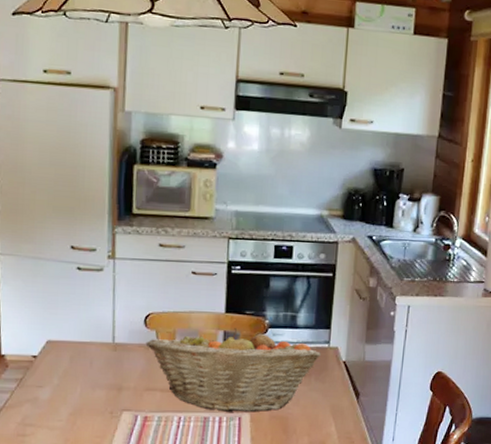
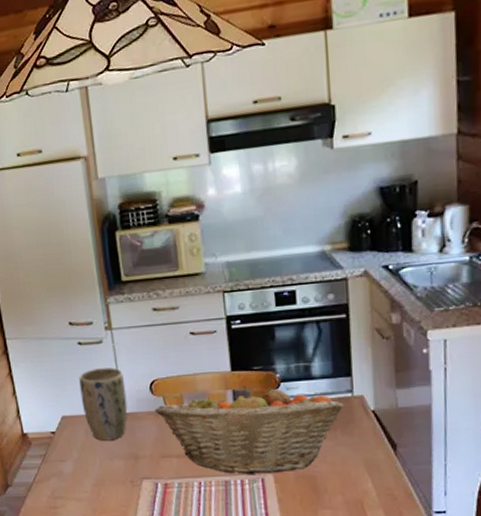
plant pot: none [71,295,120,369] -> present [79,367,128,441]

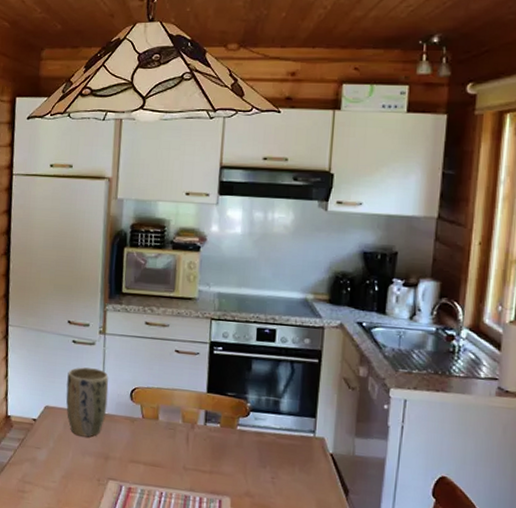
fruit basket: present [154,386,344,475] -> none [131,409,306,497]

